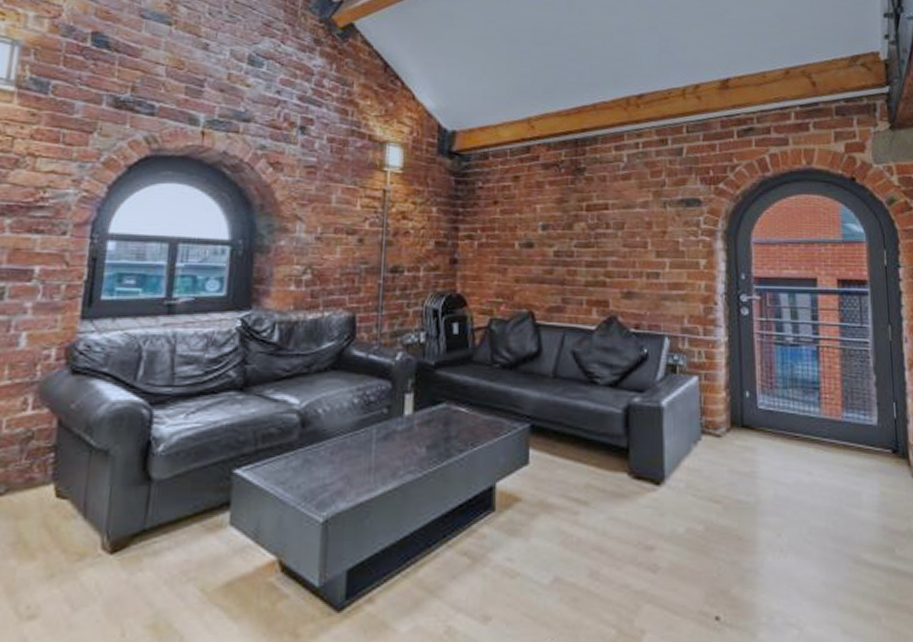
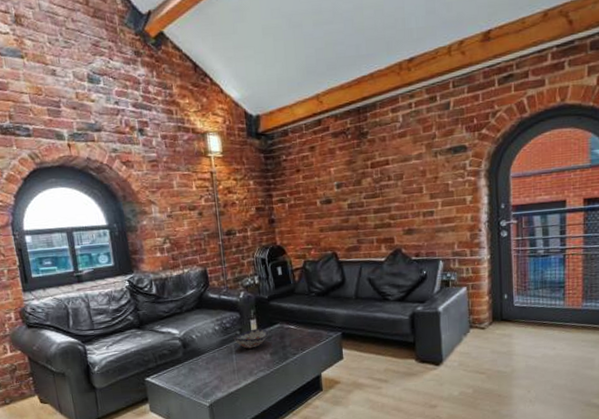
decorative bowl: none [377,407,429,436] -> present [233,328,269,349]

